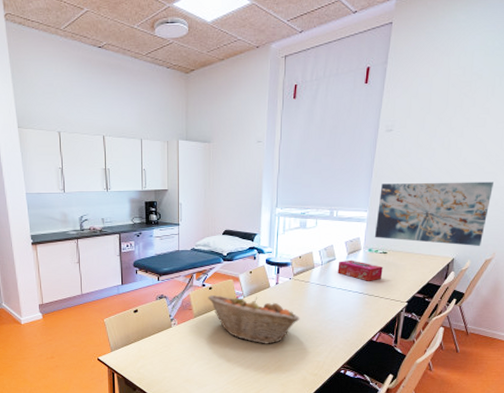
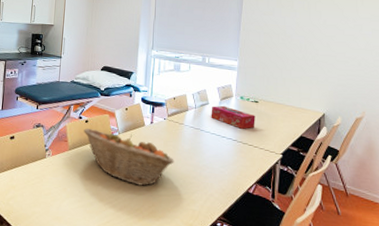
wall art: present [374,181,493,246] -> none [245,37,354,104]

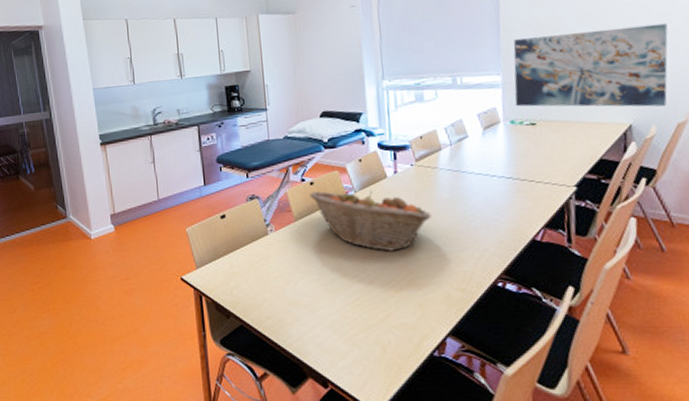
tissue box: present [211,105,255,129] -> none [472,136,535,162]
wall art: none [245,37,354,104] -> present [513,23,668,107]

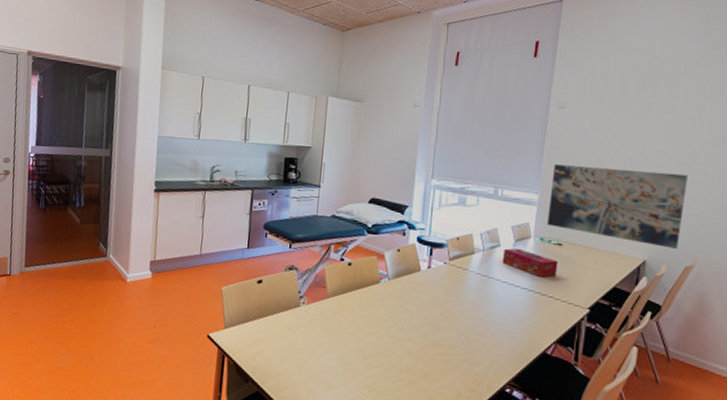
fruit basket: present [310,190,432,251] -> none [346,272,456,343]
tissue box: none [472,136,535,162] -> present [502,248,558,278]

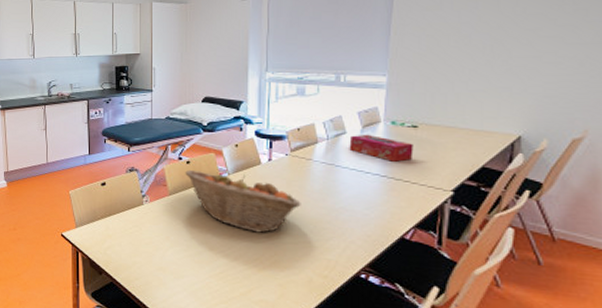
fruit basket: none [346,272,456,343] -> present [185,169,301,233]
wall art: present [546,164,687,249] -> none [398,36,573,120]

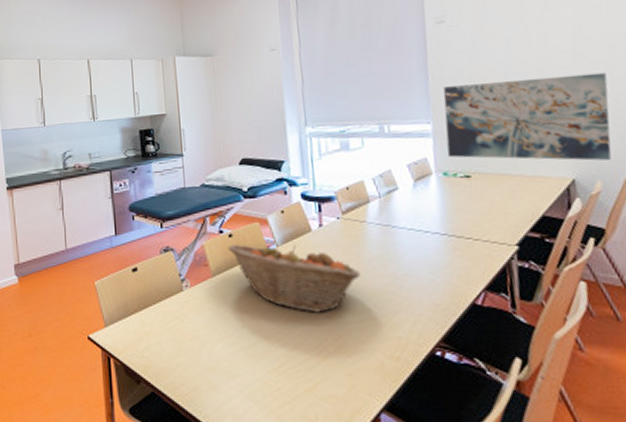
tissue box: present [349,134,414,162] -> none [402,188,471,217]
wall art: none [398,36,573,120] -> present [443,72,612,161]

